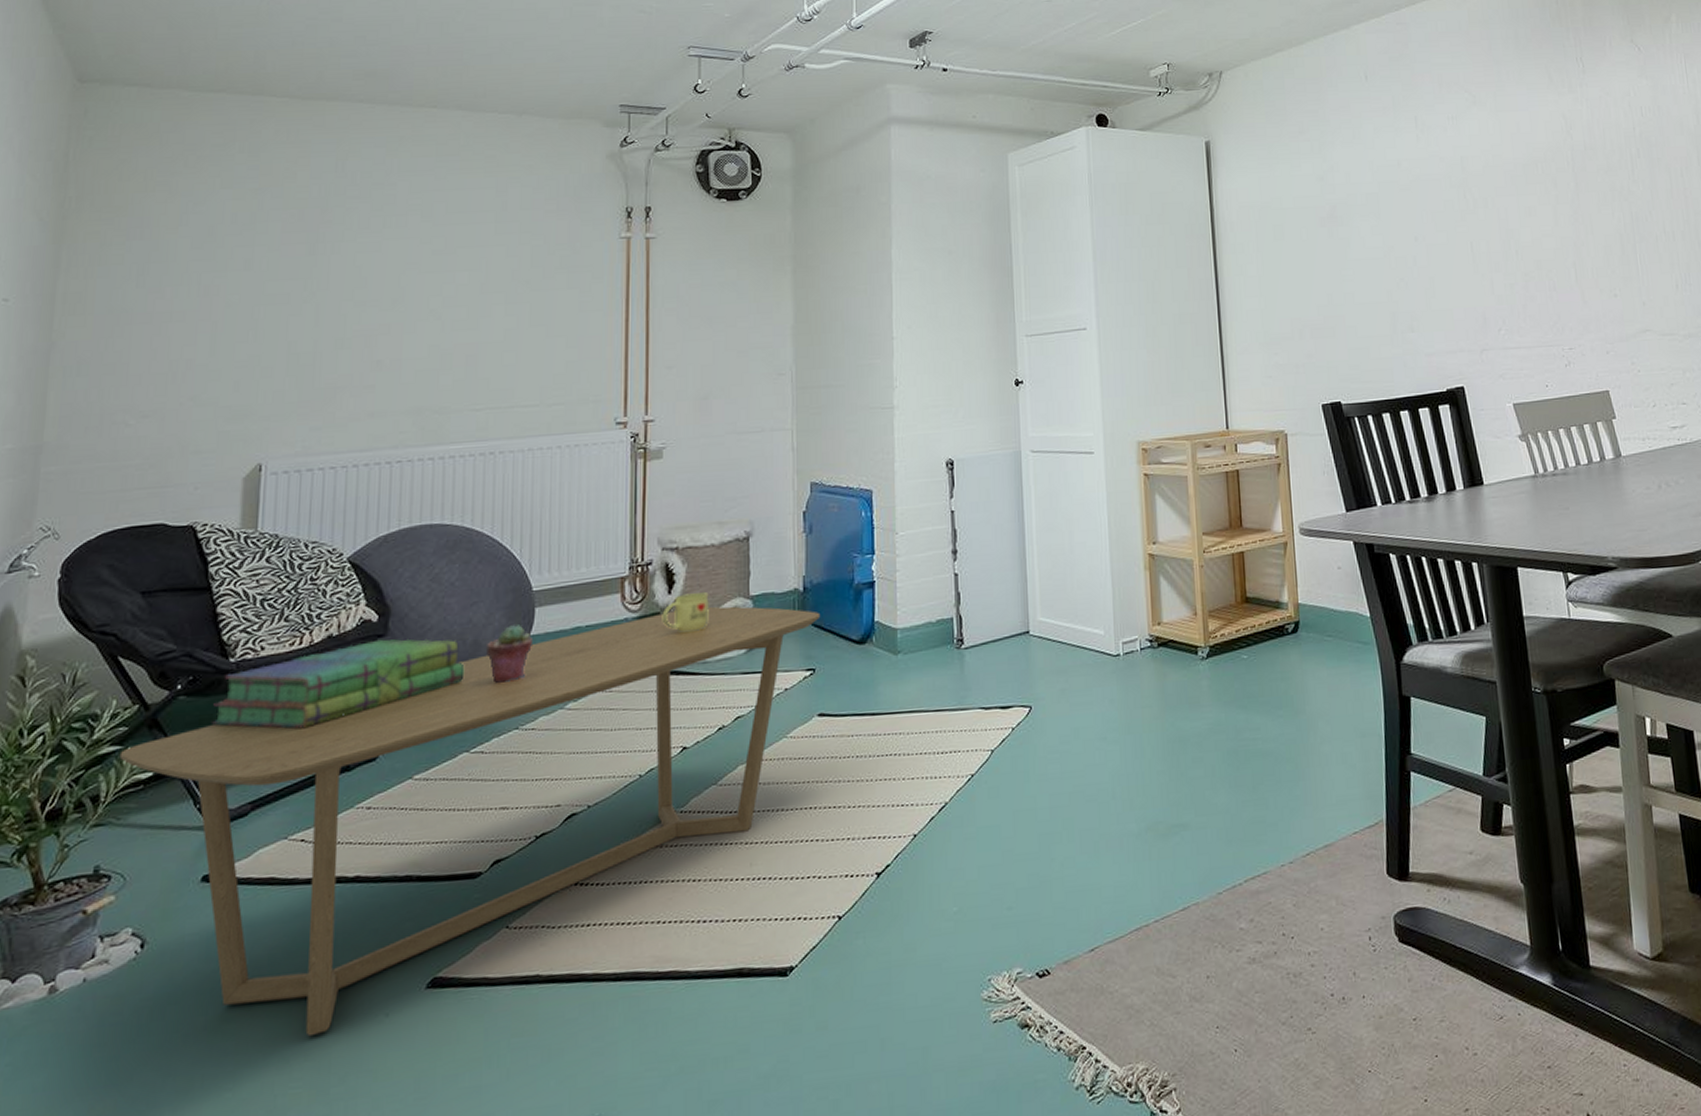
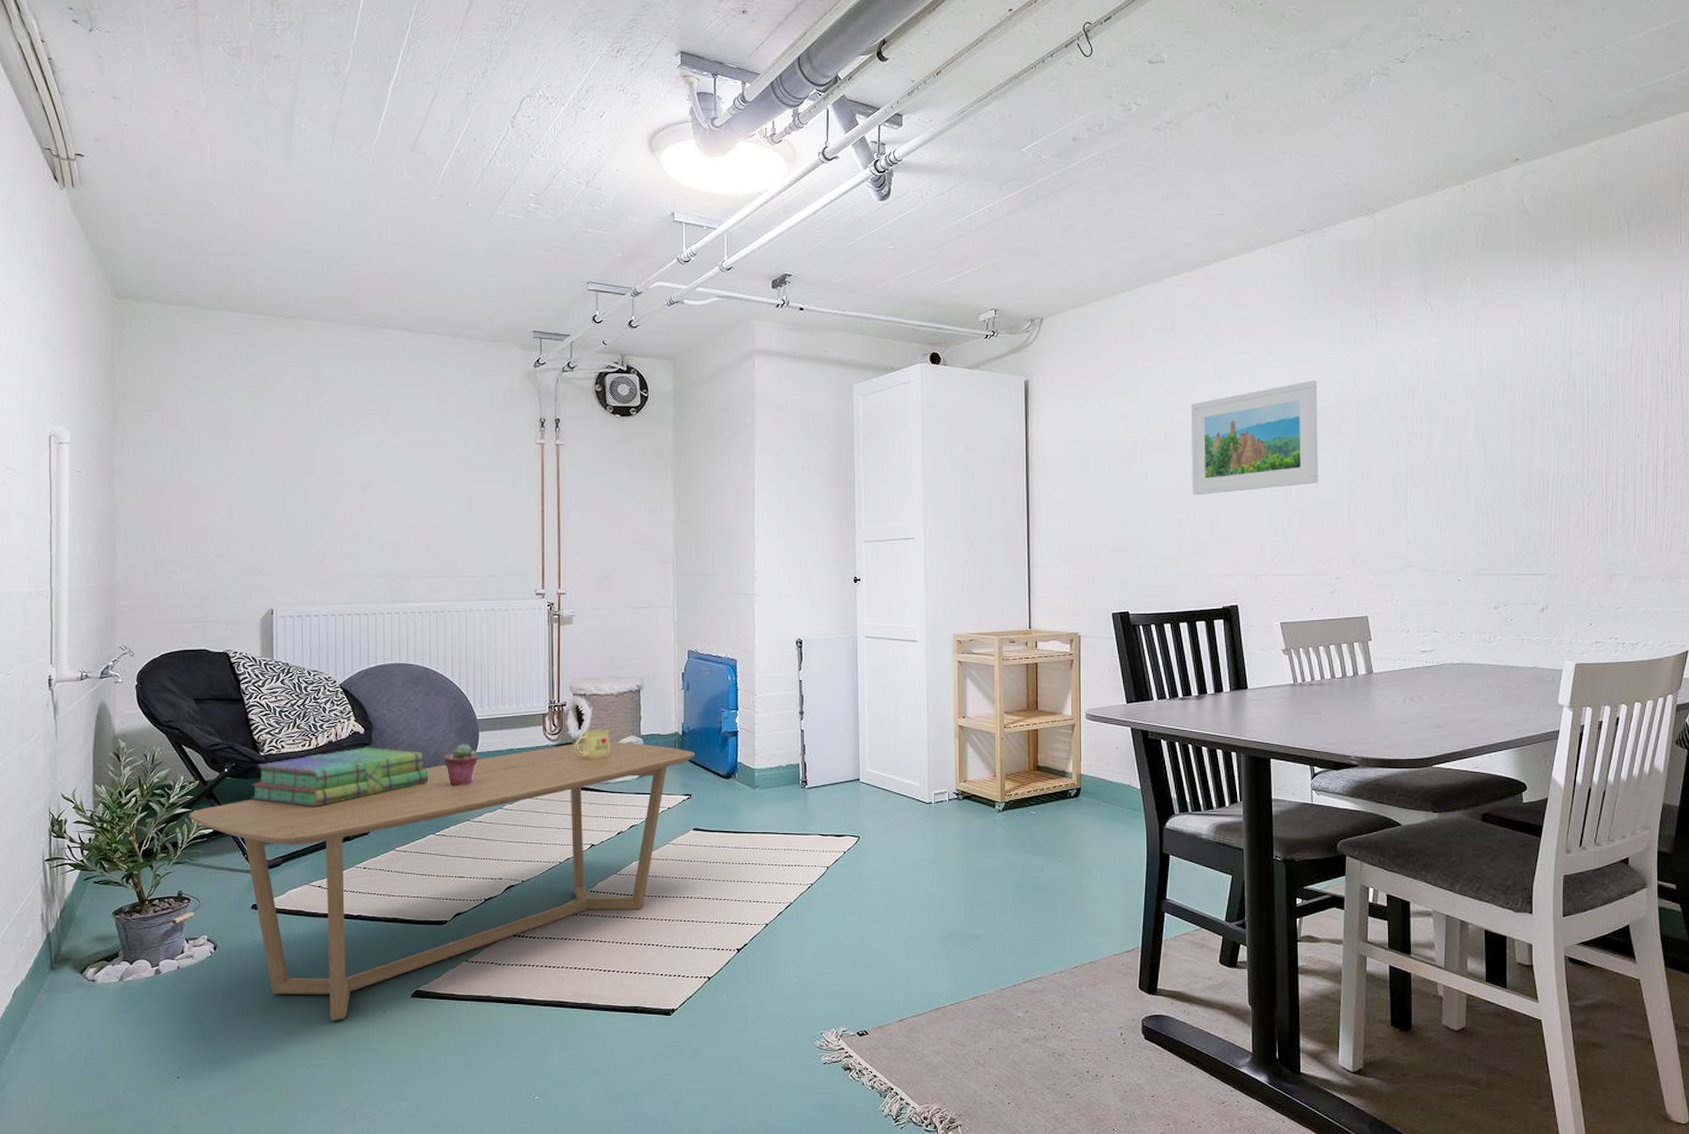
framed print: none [1393,129,1539,263] -> present [1191,380,1318,496]

